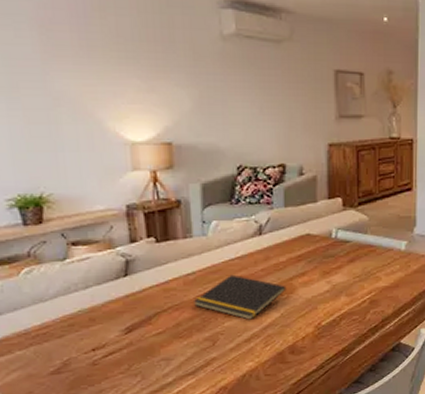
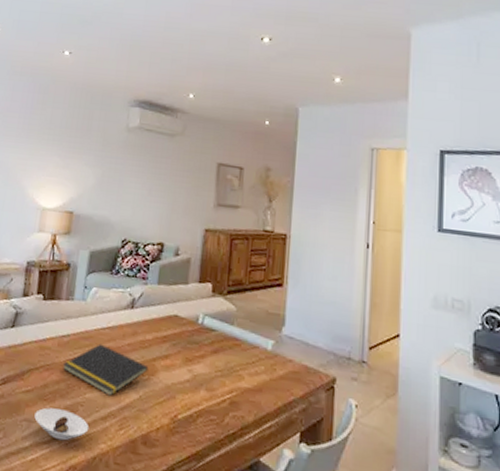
saucer: none [172,341,234,369] -> present [34,407,90,441]

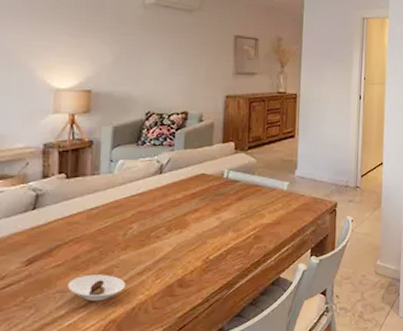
notepad: present [62,344,149,396] -> none [93,209,180,253]

